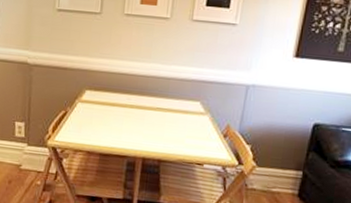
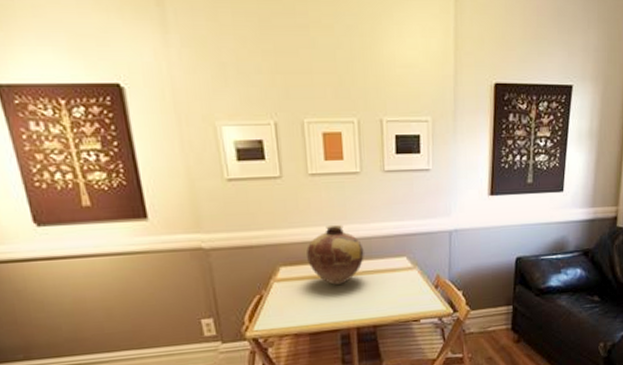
vase: none [110,60,162,116] -> present [307,224,364,285]

